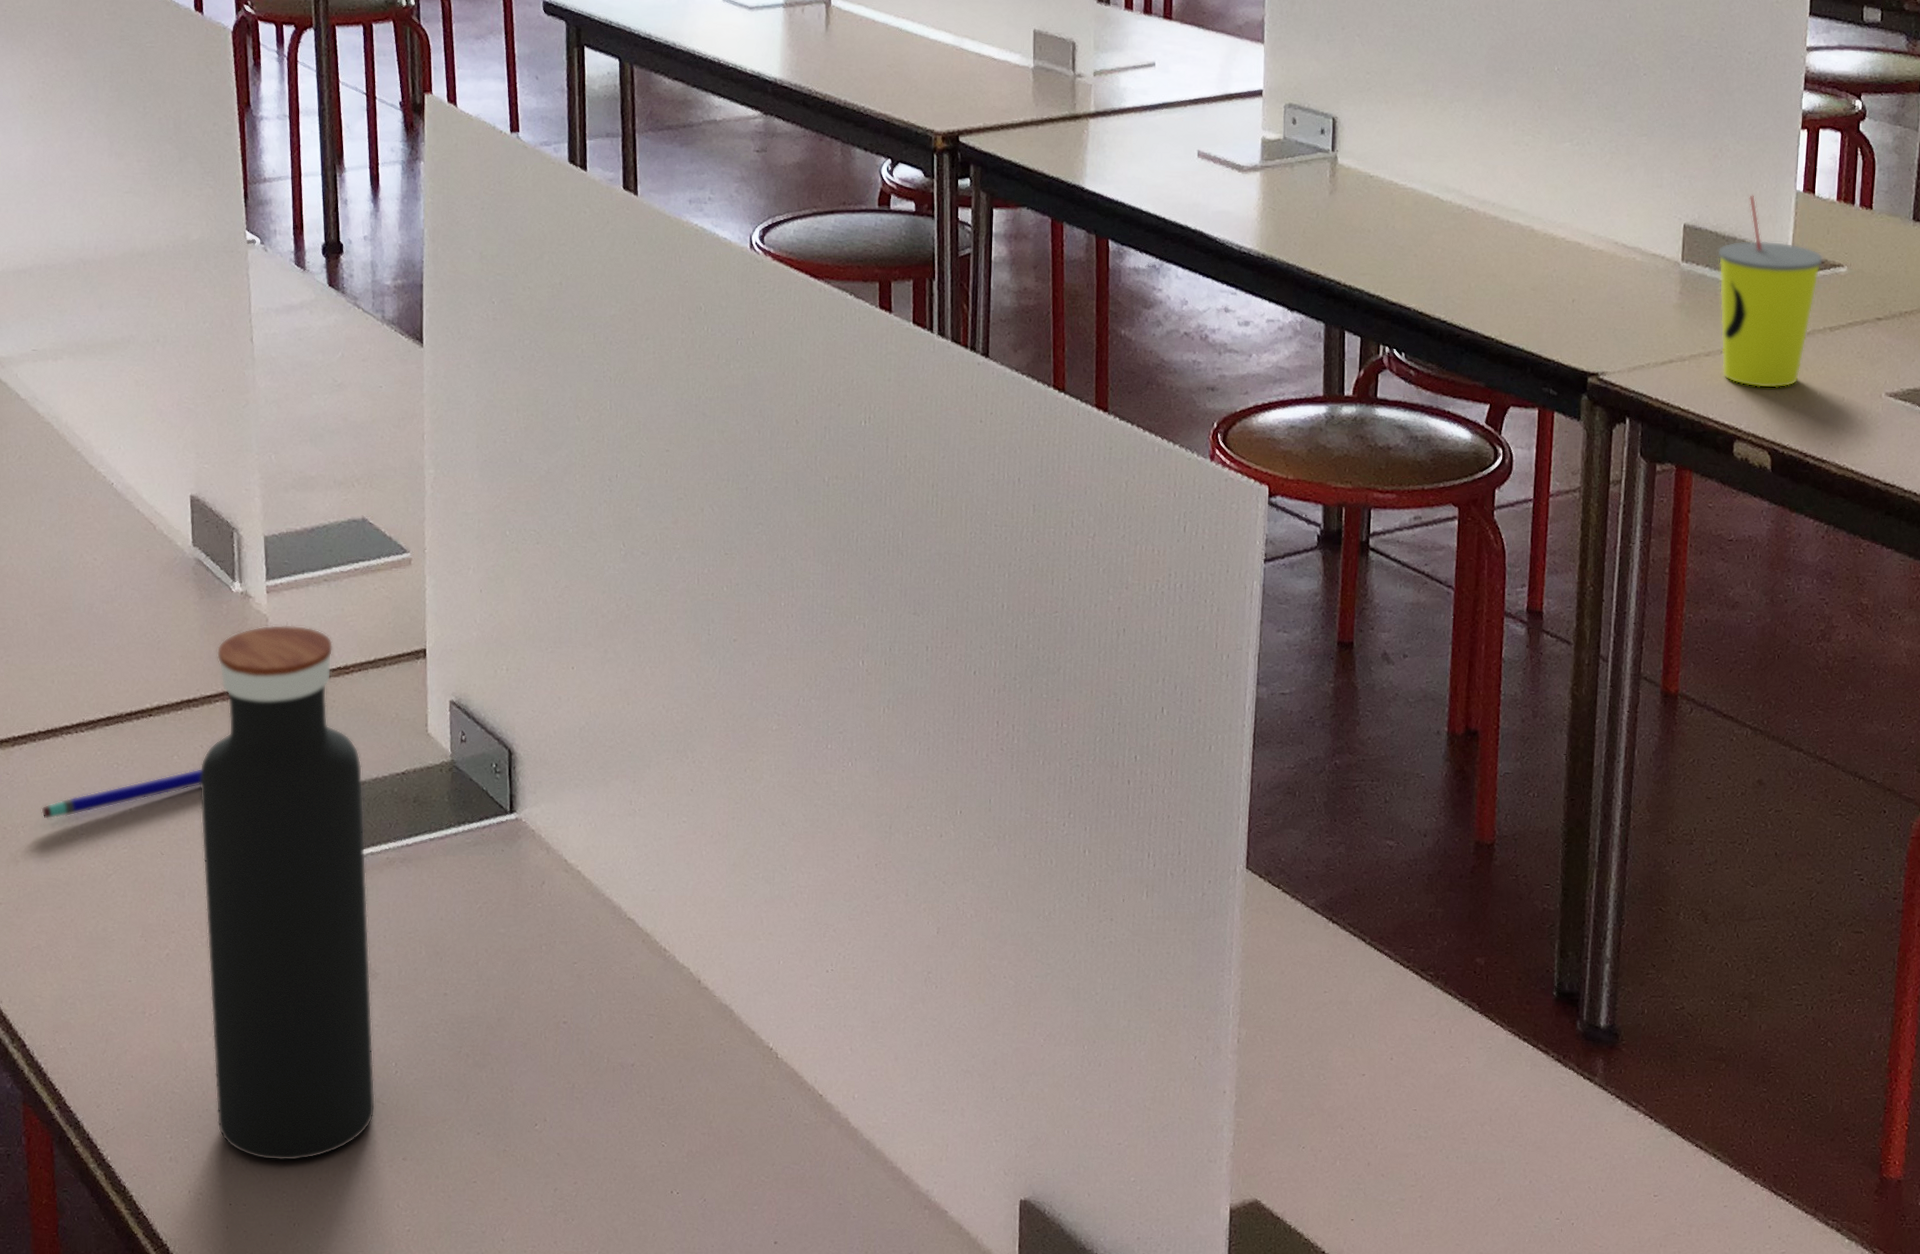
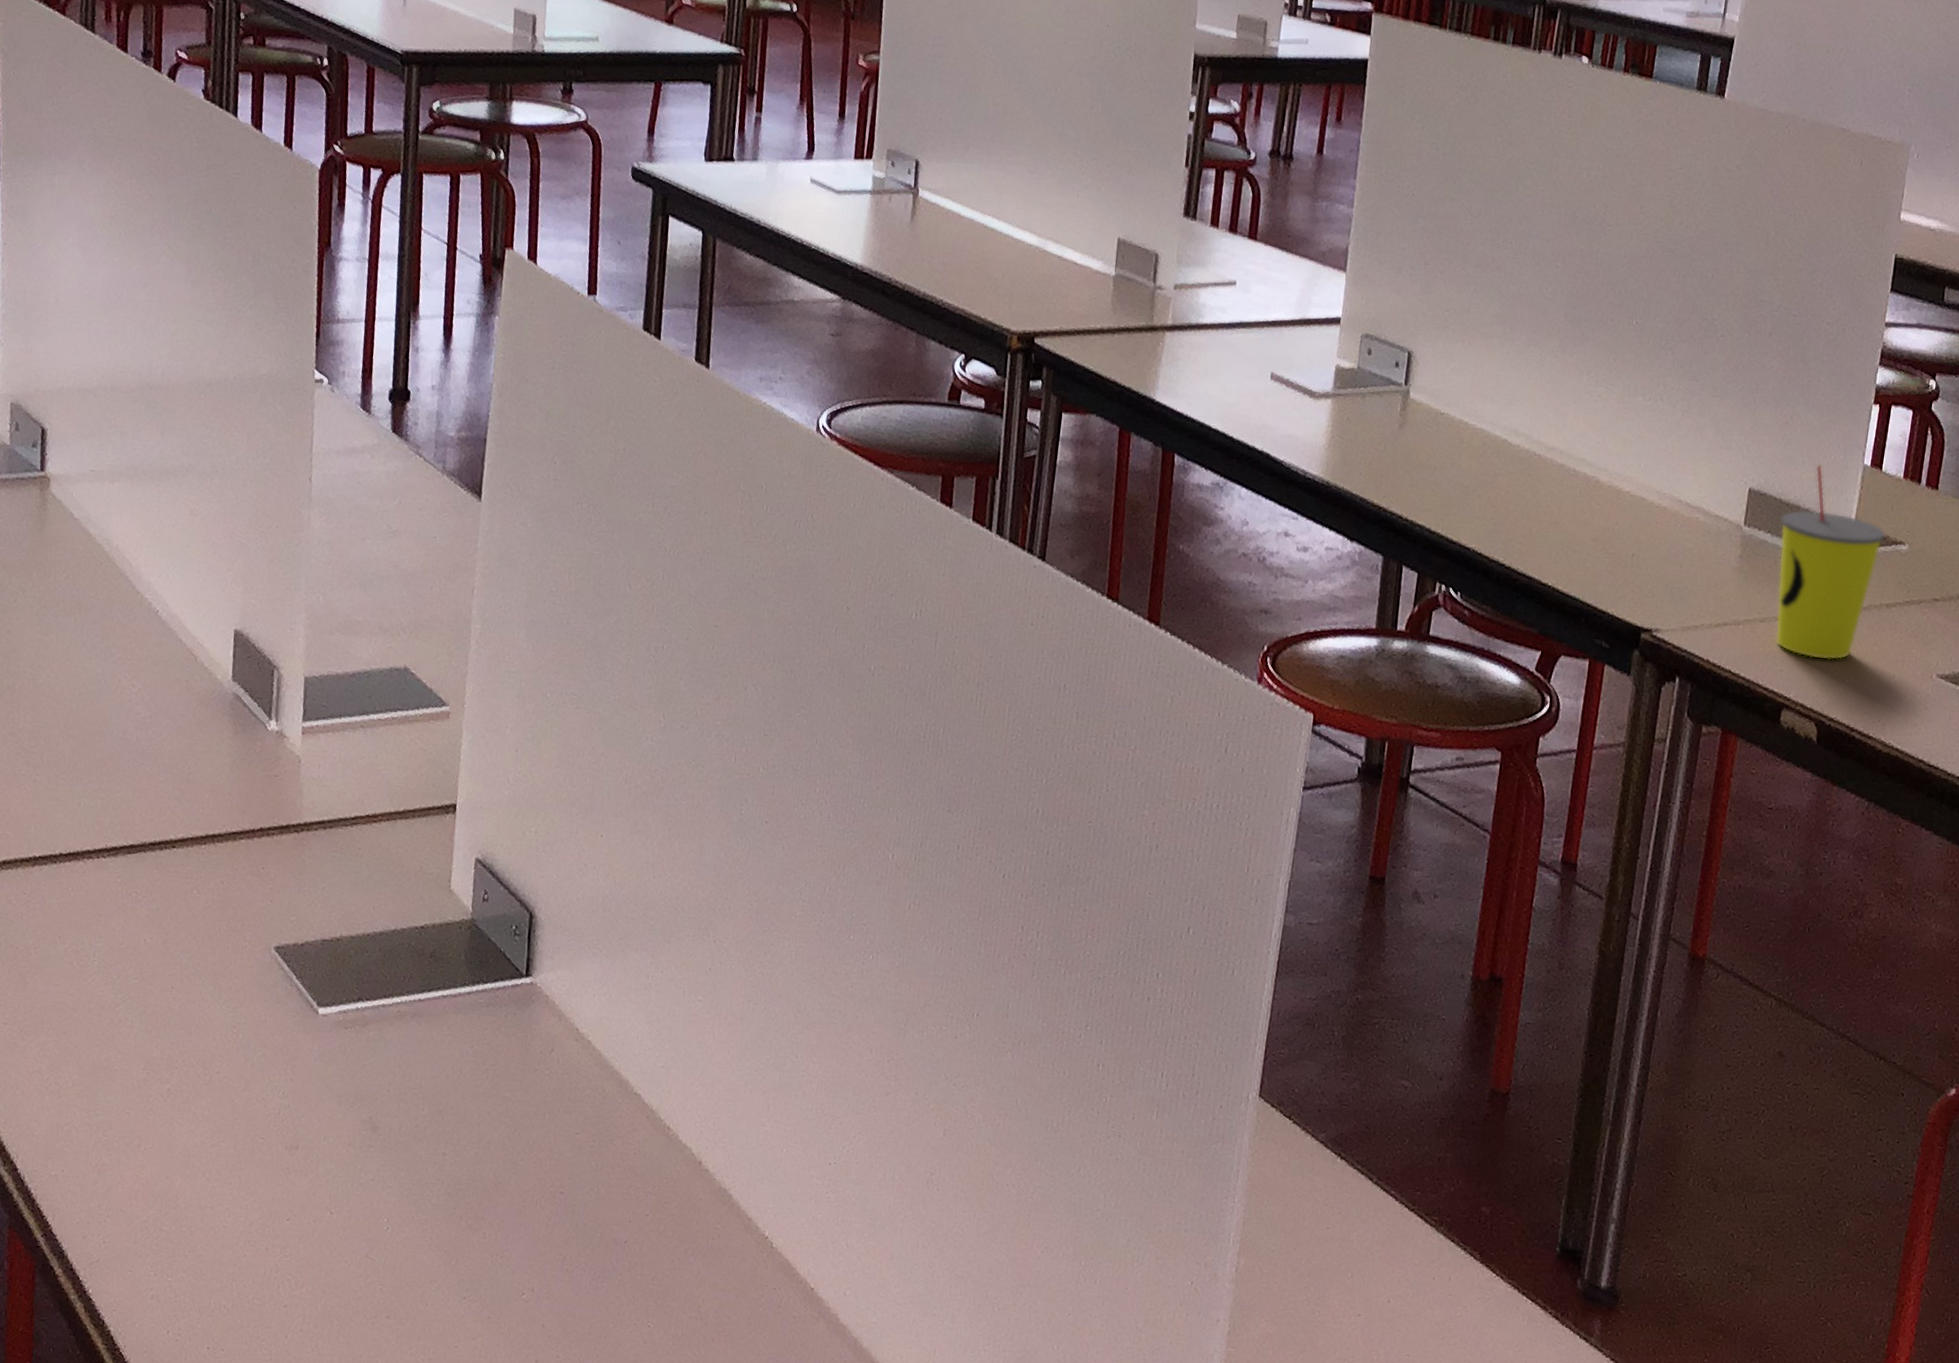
pen: present [41,768,202,819] -> none [55,904,220,943]
water bottle: present [199,624,376,1162] -> none [202,766,382,1310]

